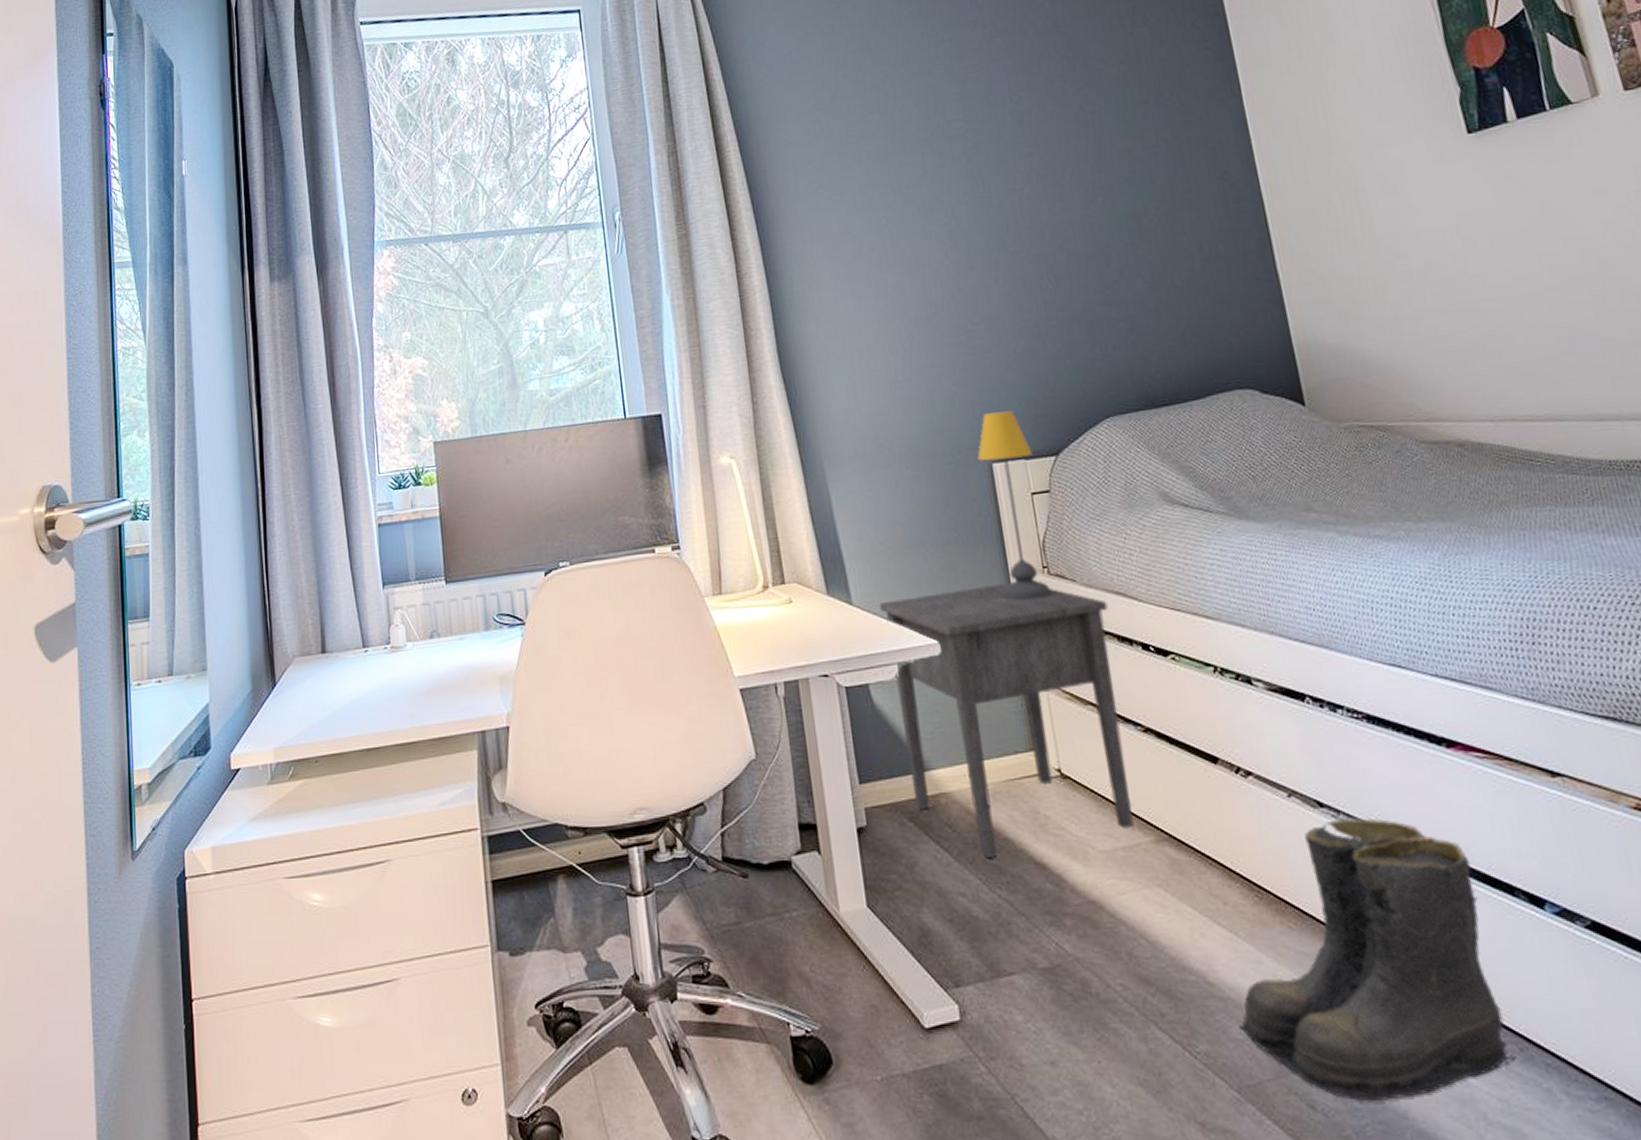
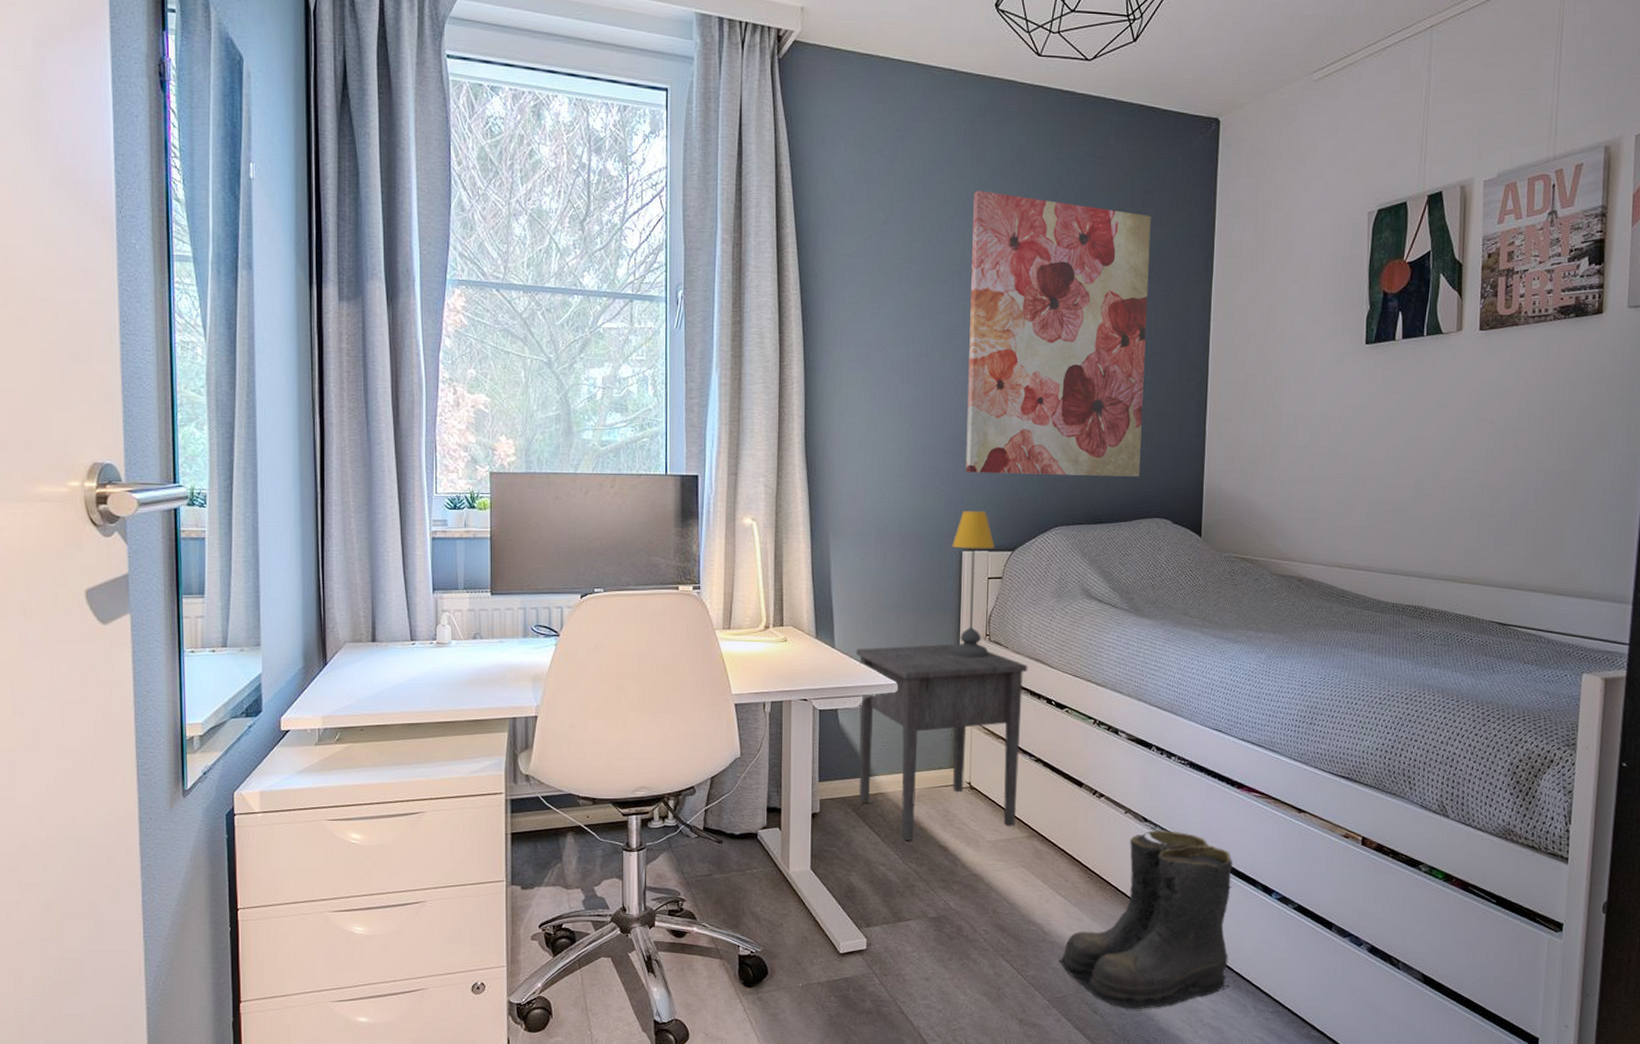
wall art: none [928,35,1203,367] -> present [965,190,1151,477]

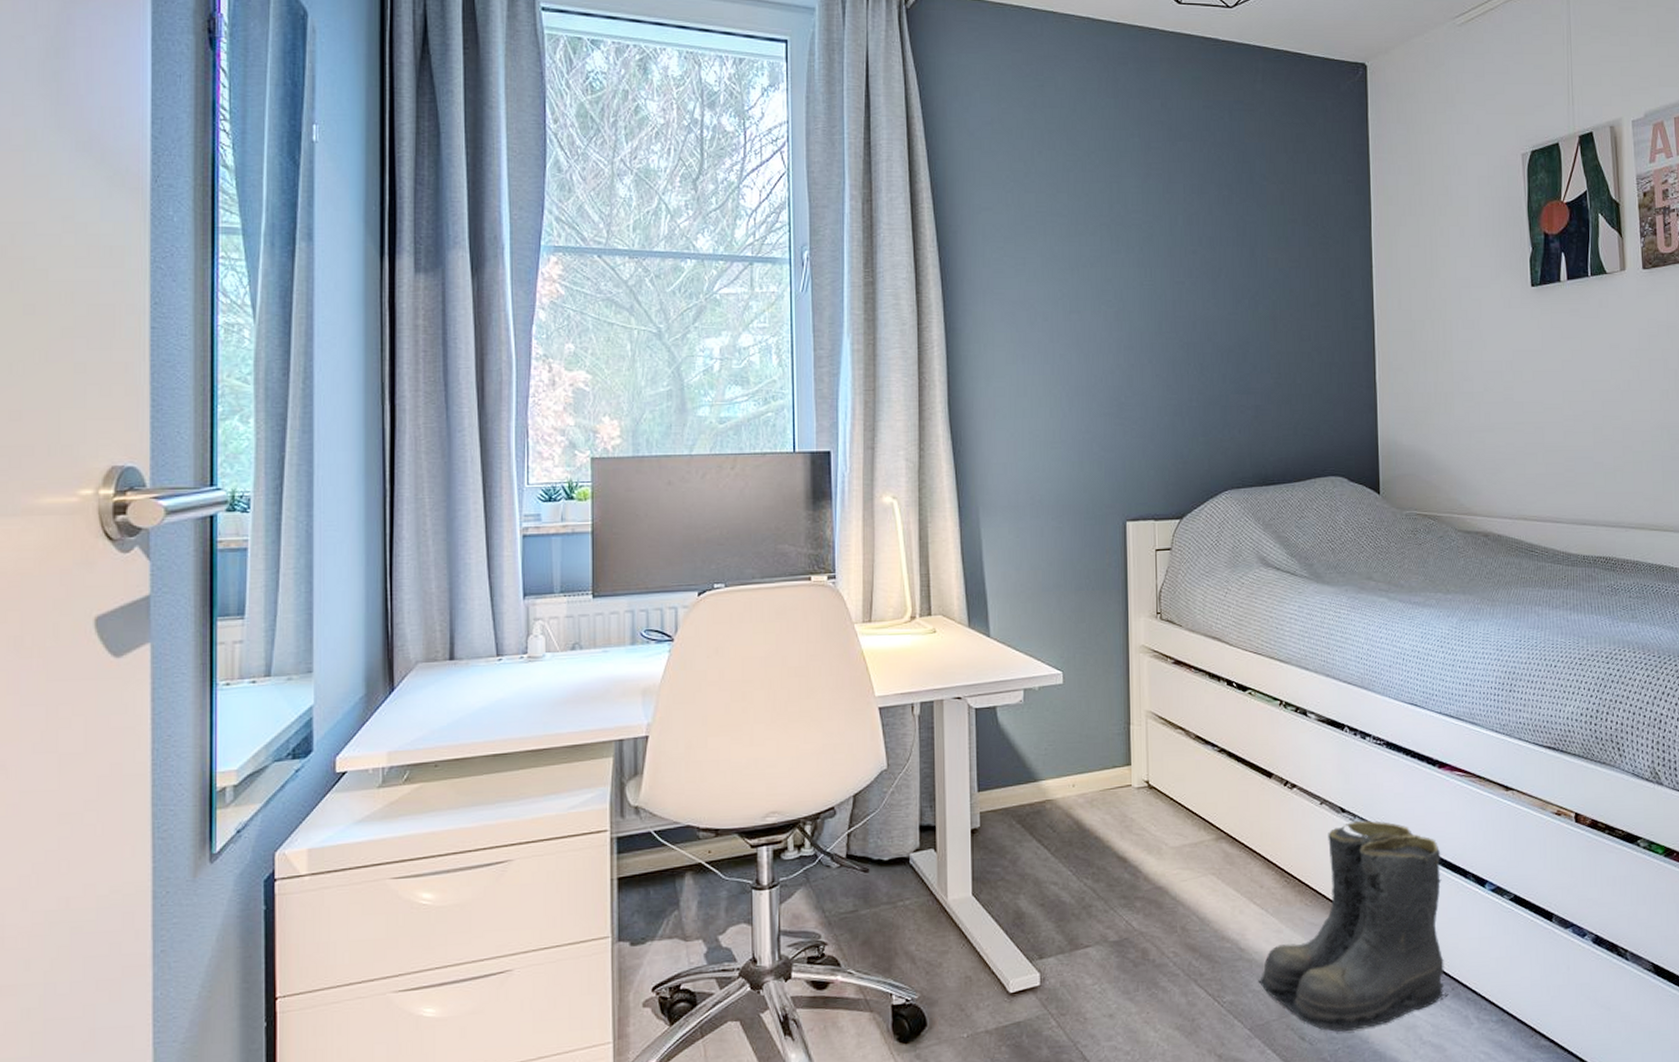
nightstand: present [856,642,1028,840] -> none [1014,623,1205,853]
table lamp: present [952,511,995,659] -> none [1115,477,1161,640]
wall art: present [965,190,1151,477] -> none [1118,140,1311,436]

